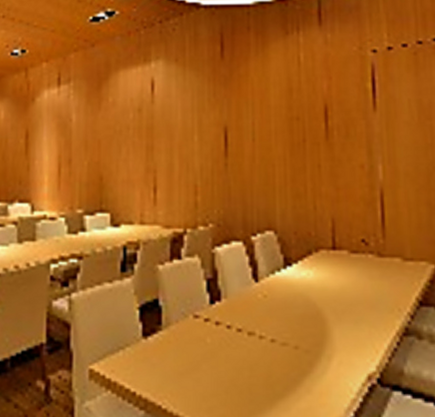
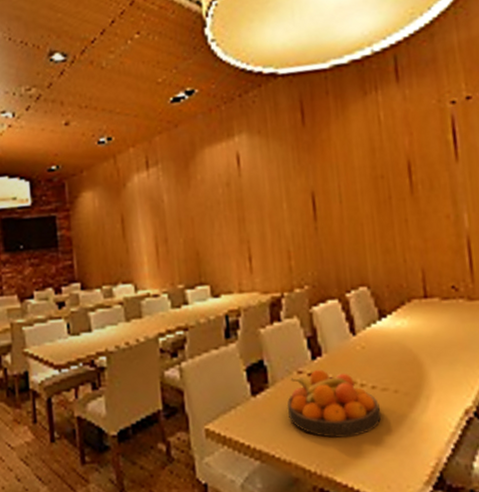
fruit bowl: none [179,315,279,395] -> present [287,369,382,438]

